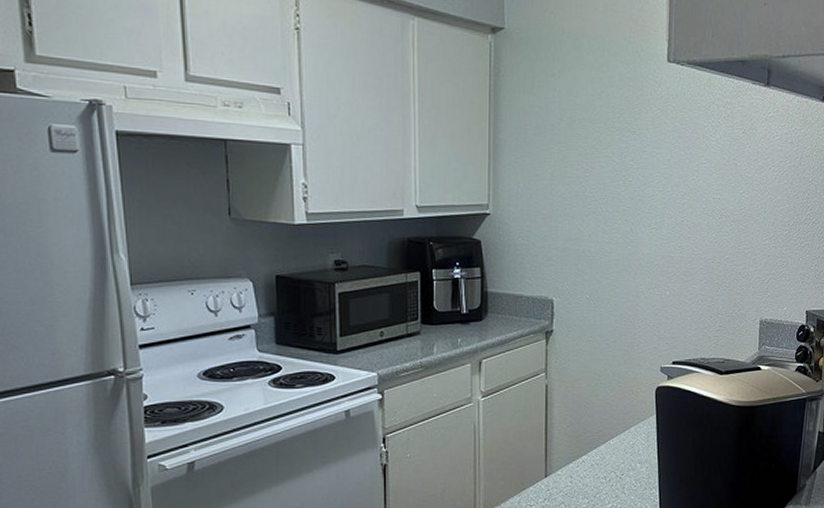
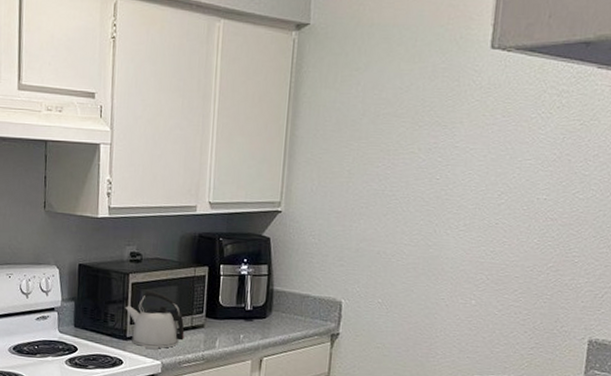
kettle: none [333,300,400,362] -> present [125,290,185,350]

